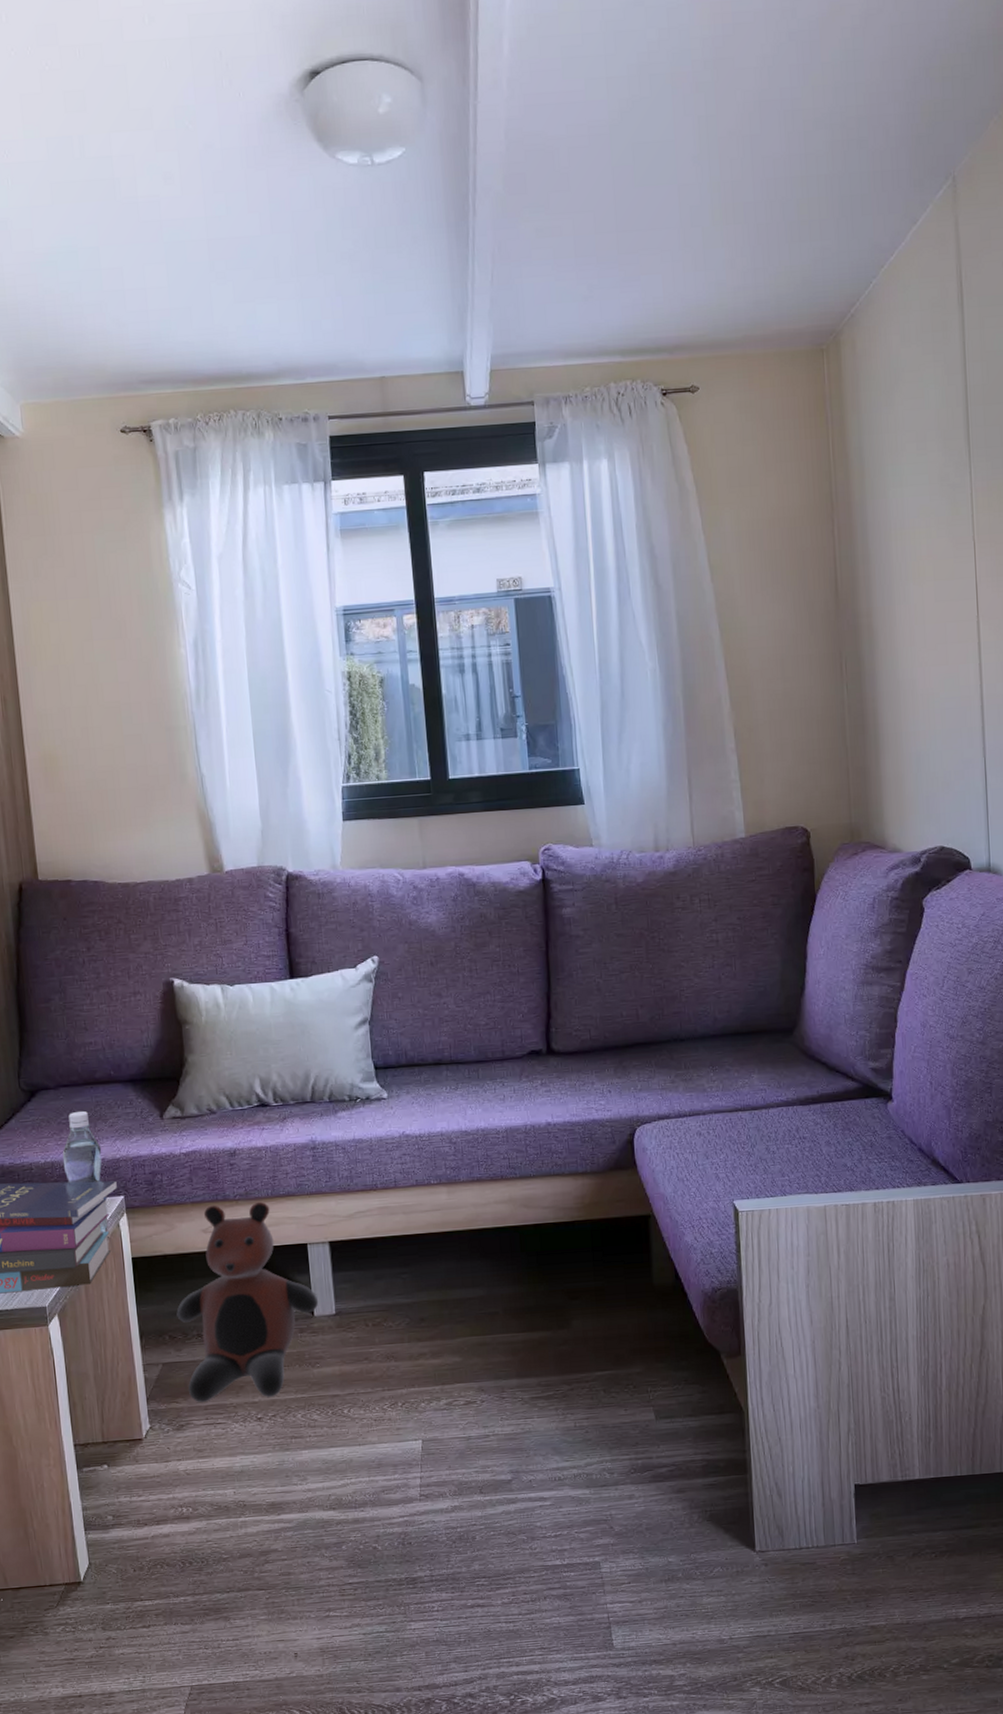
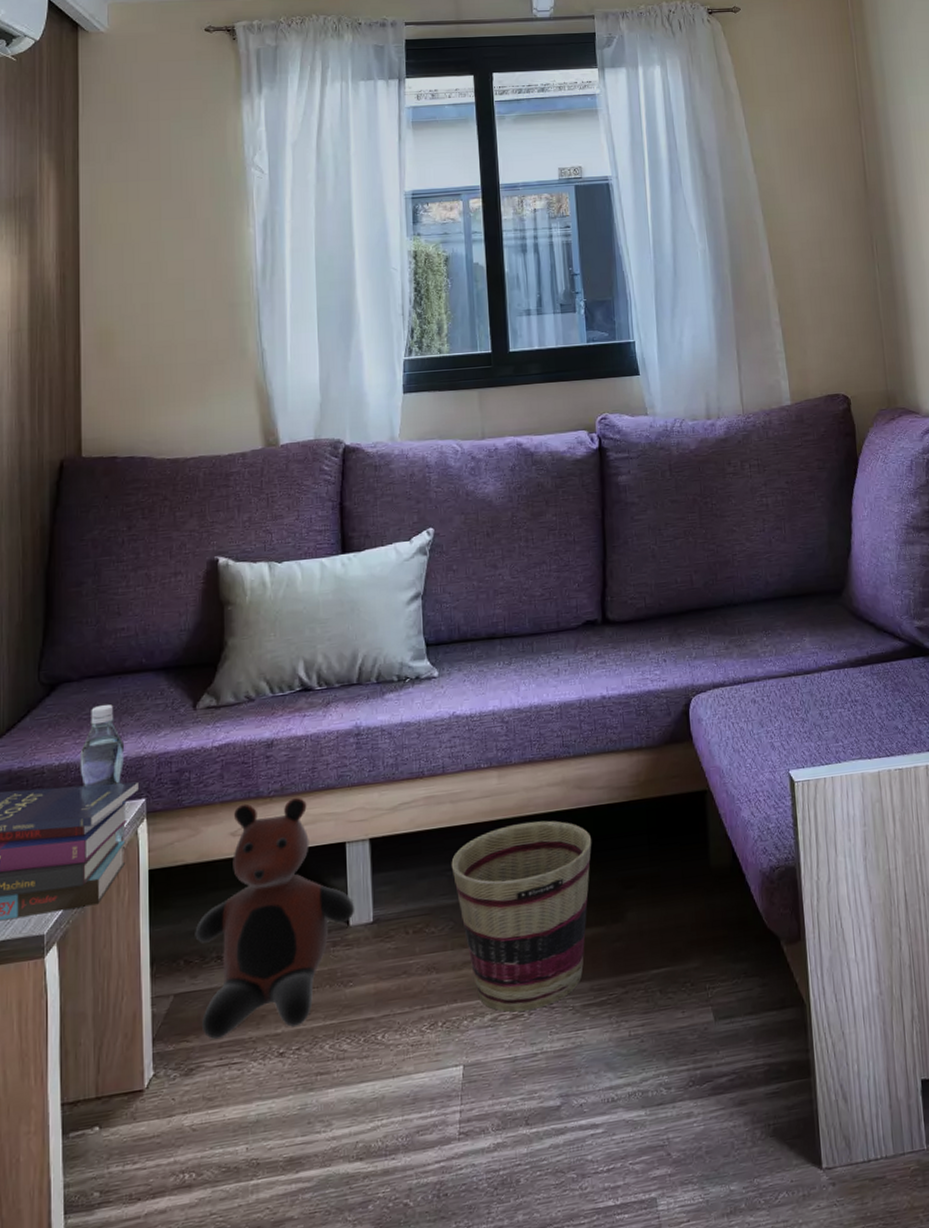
basket: none [405,1234,539,1399] -> present [451,820,592,1013]

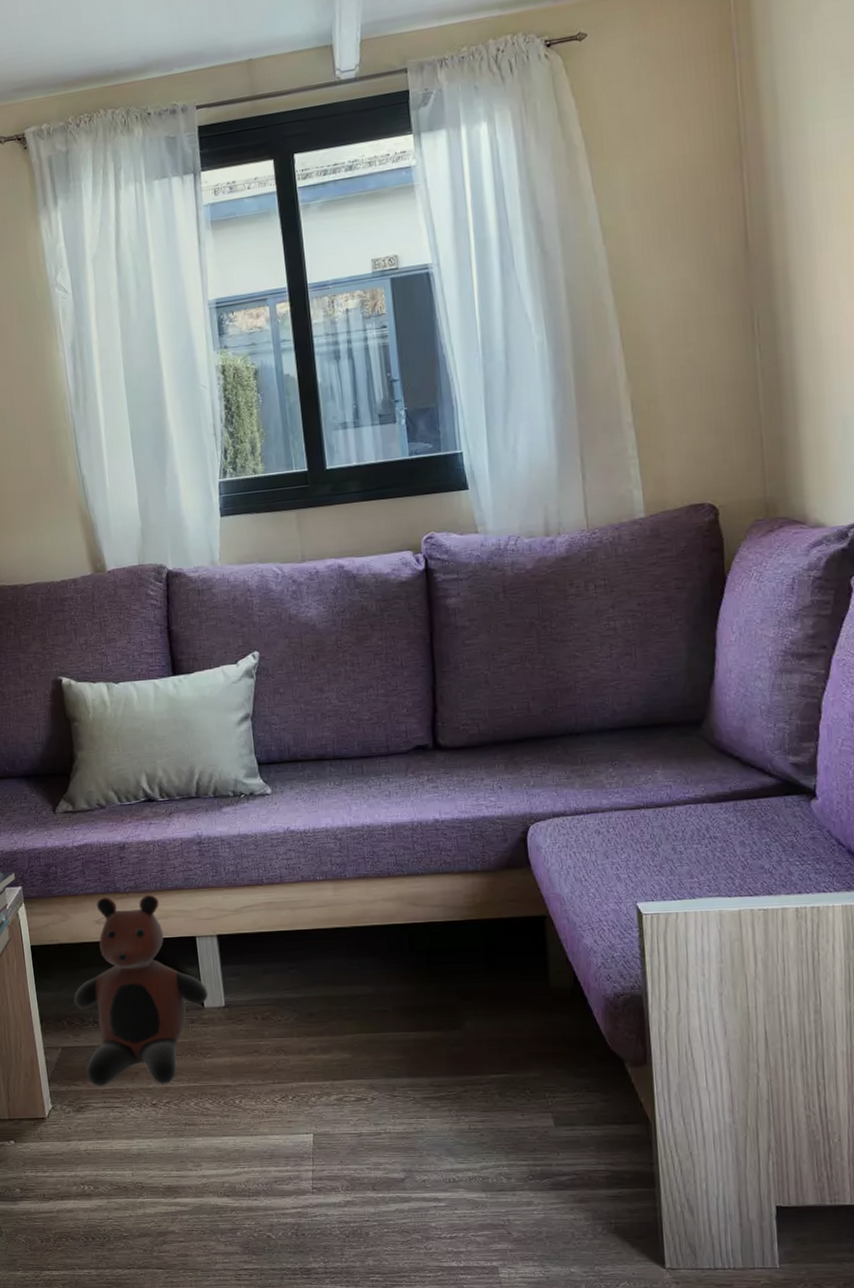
basket: present [451,820,592,1013] -> none [293,932,428,1096]

